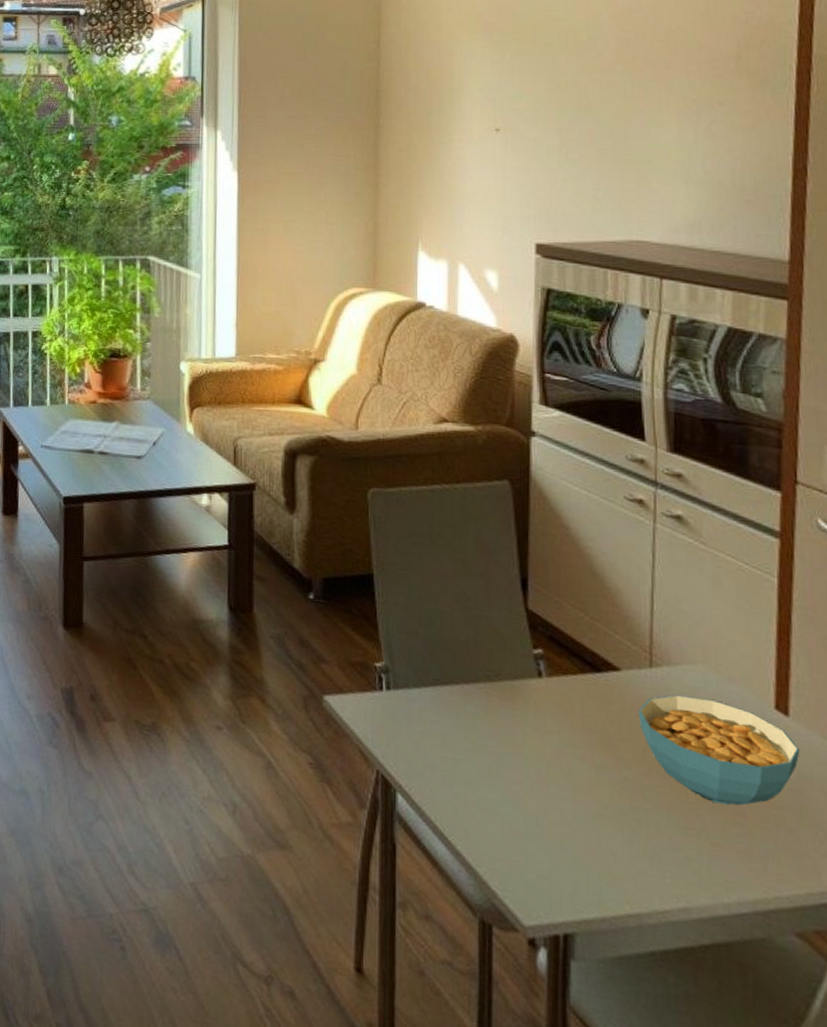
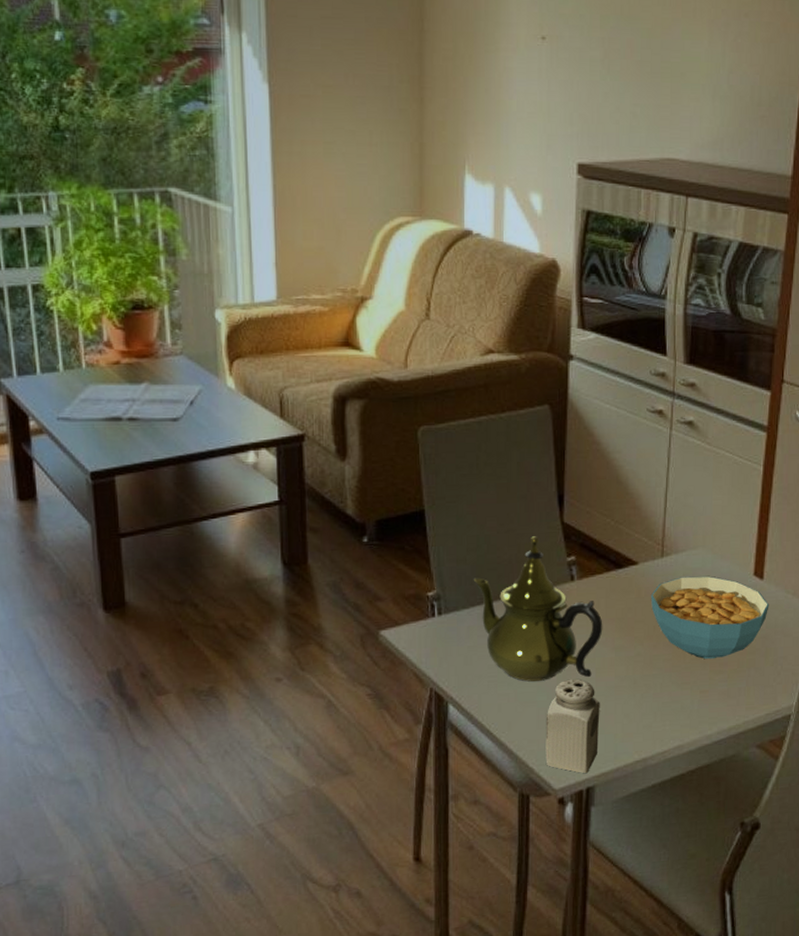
teapot: none [425,619,579,796] -> present [473,536,603,682]
salt shaker: none [511,792,579,916] -> present [545,678,600,774]

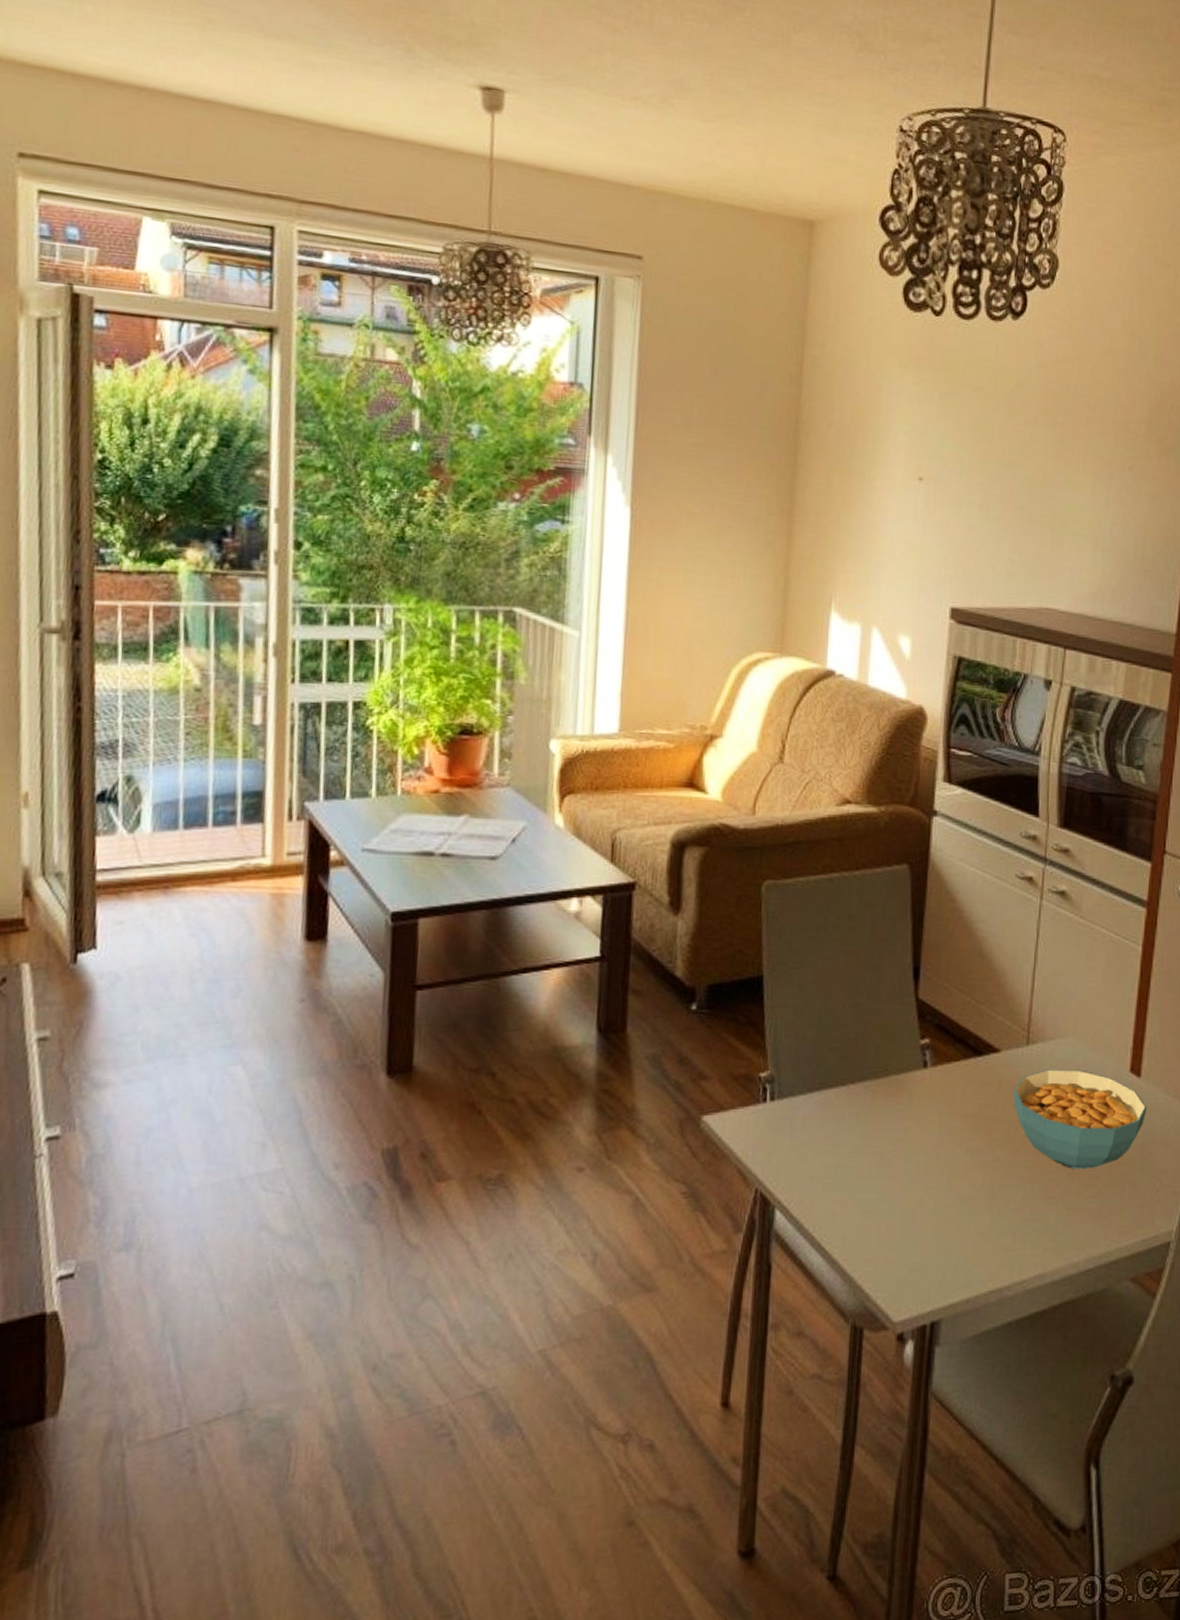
teapot: present [473,536,603,682] -> none [813,1013,958,1186]
salt shaker: present [545,678,600,774] -> none [884,1185,951,1305]

